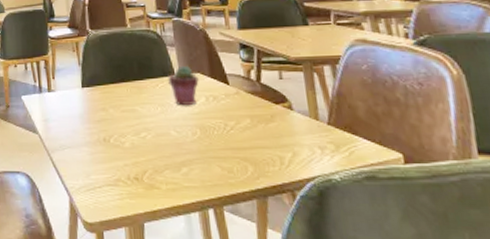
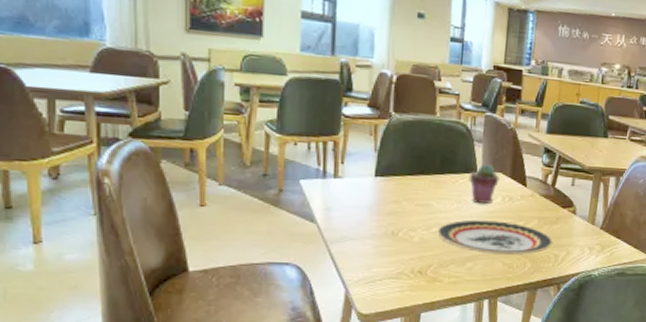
plate: none [146,122,273,159] -> present [437,220,553,256]

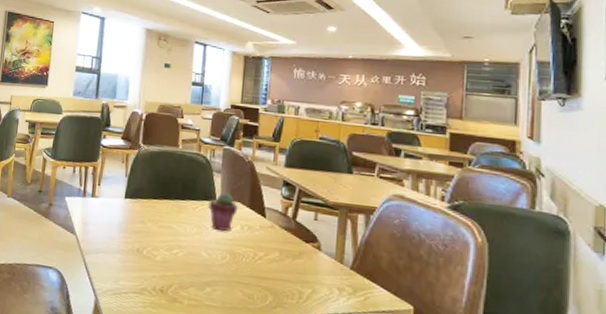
plate: present [437,220,553,256] -> none [178,245,296,287]

